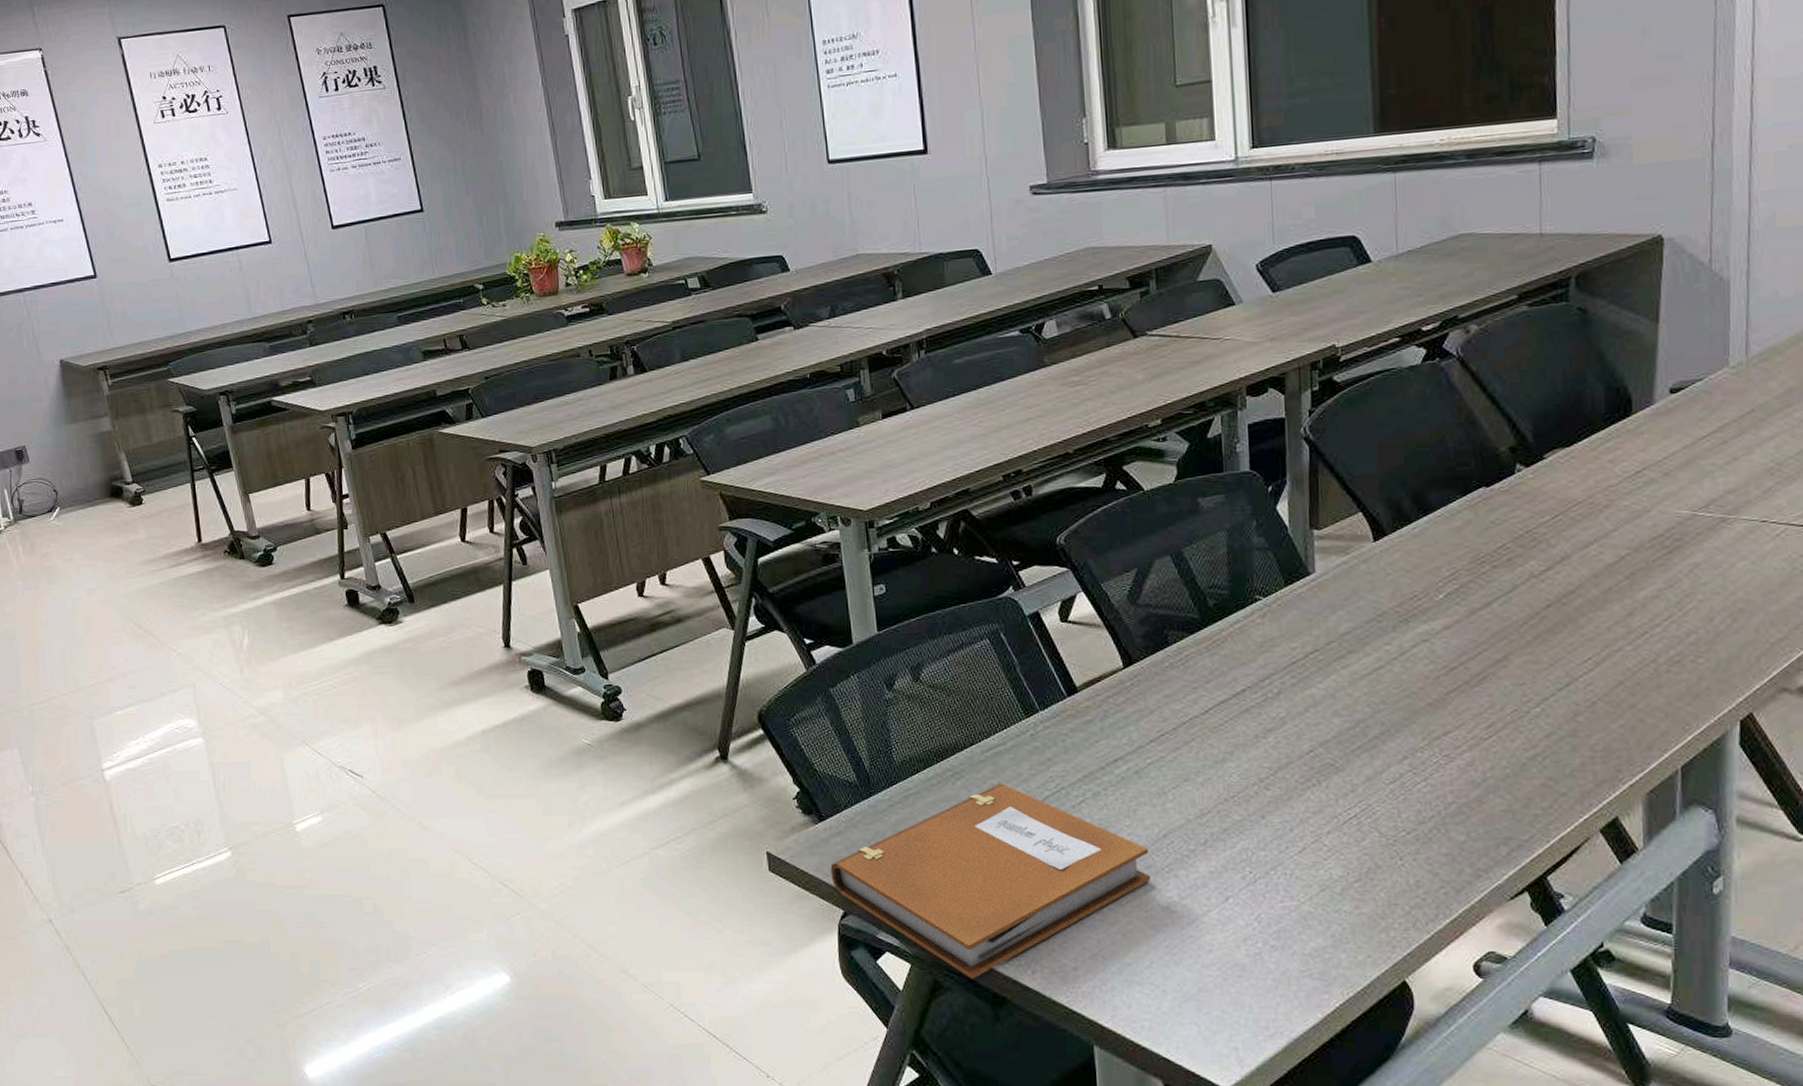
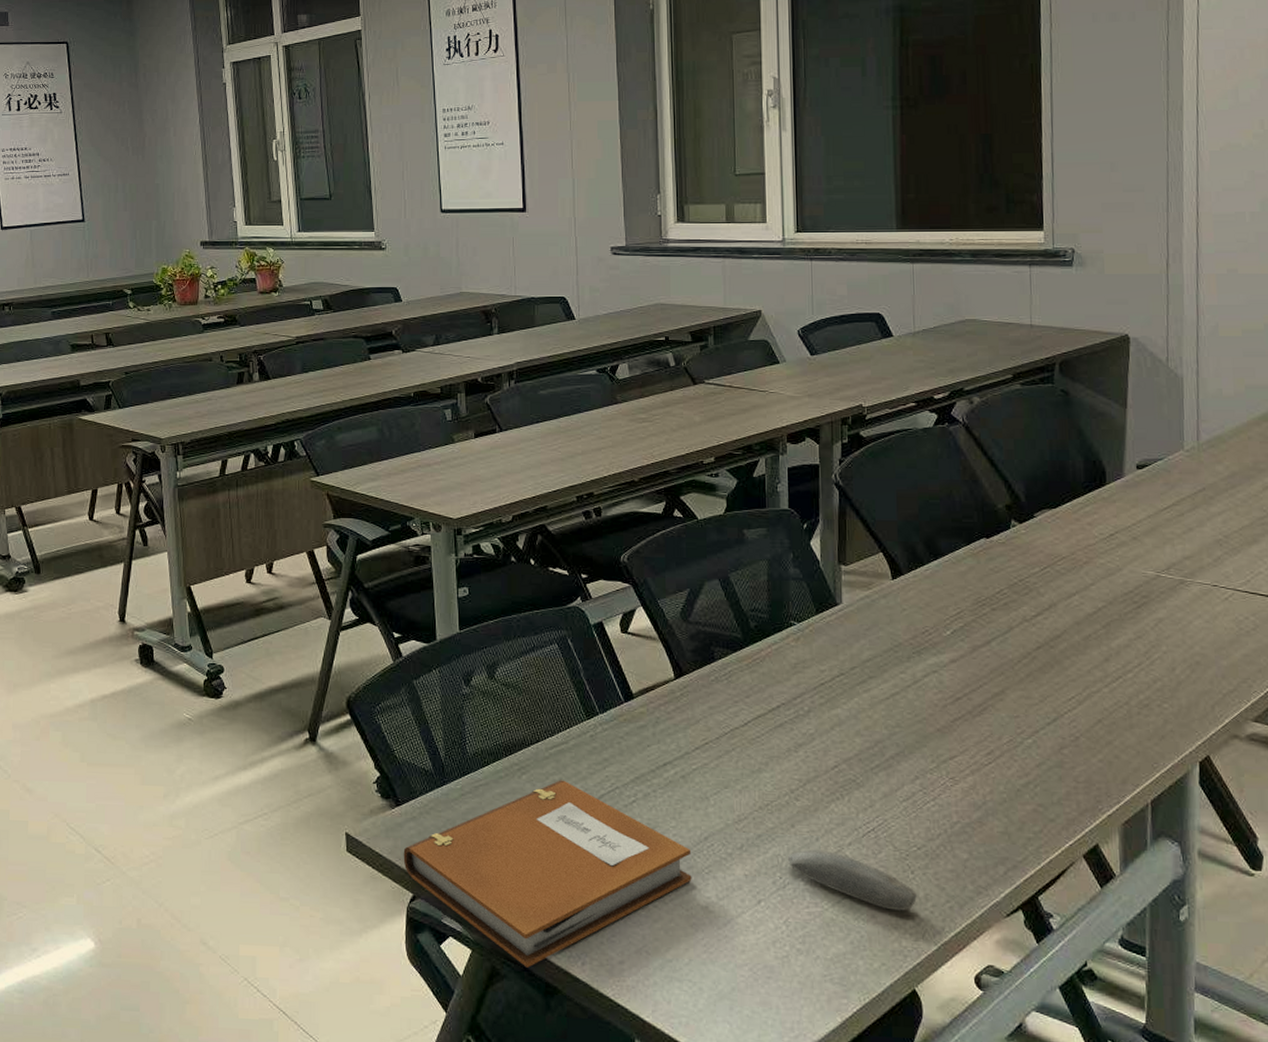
computer mouse: none [1257,842,1407,900] -> present [787,850,917,911]

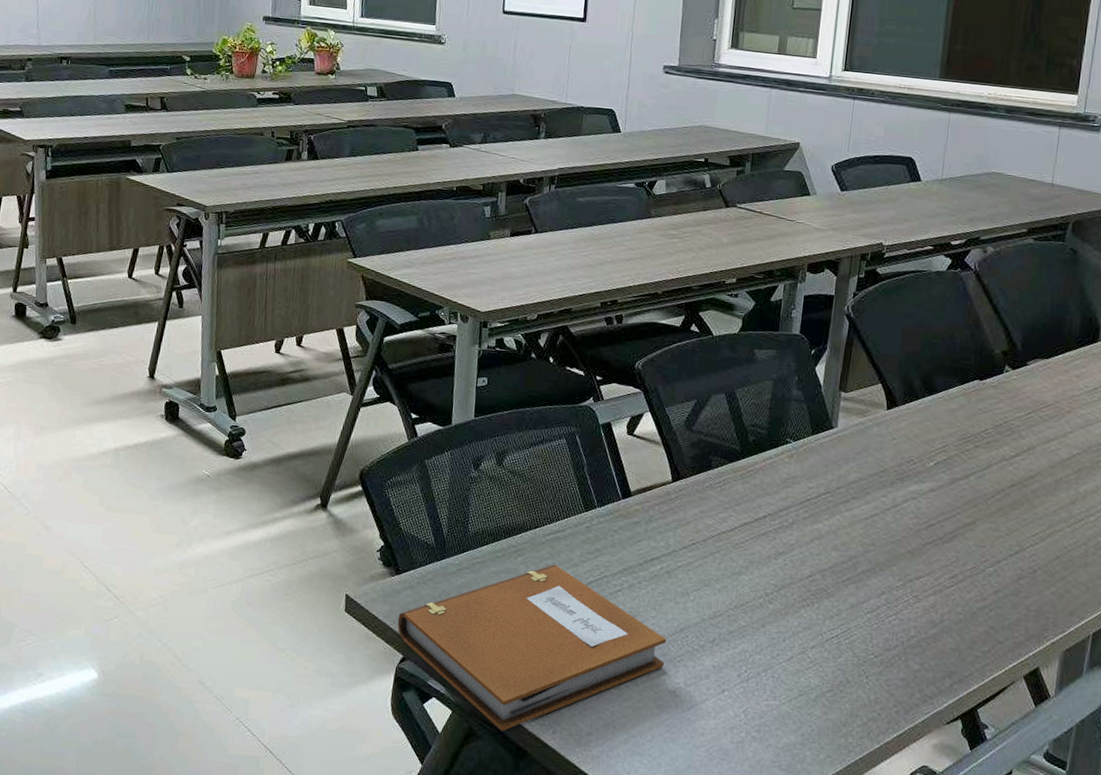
computer mouse: present [787,850,917,911] -> none [754,648,868,711]

